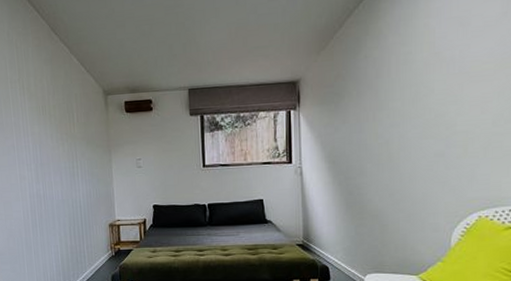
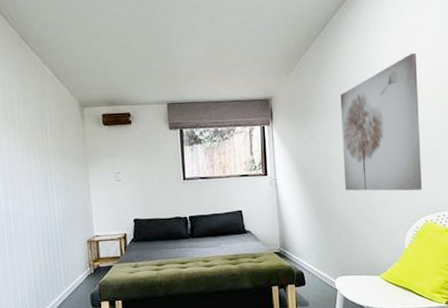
wall art: none [379,21,478,183] -> present [340,52,423,191]

